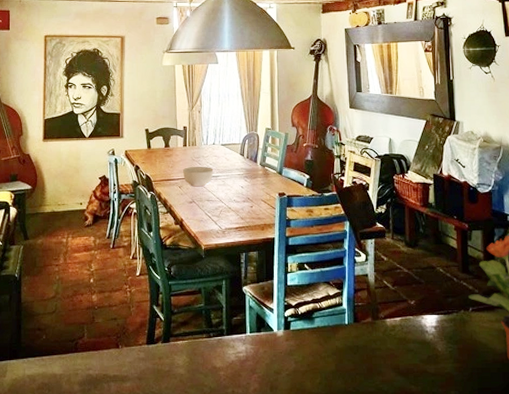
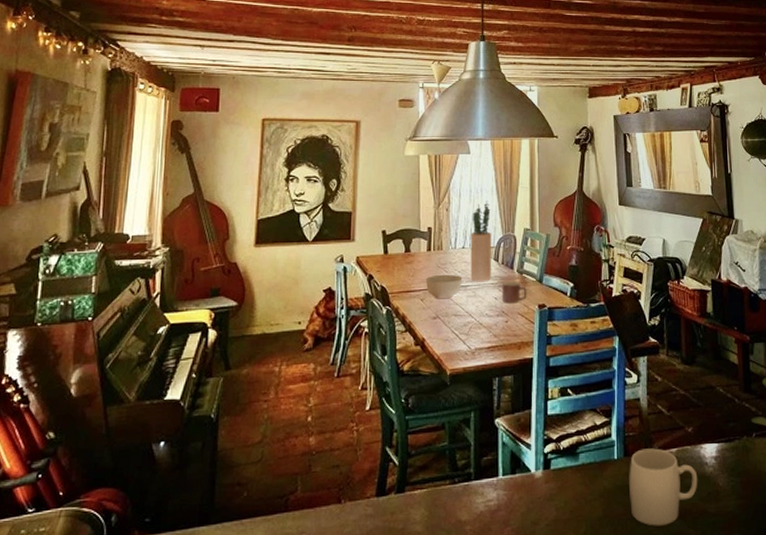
vase: none [220,104,239,173] -> present [470,201,492,282]
mug: none [247,173,269,193] -> present [501,281,527,305]
mug: none [358,317,419,381] -> present [629,448,698,526]

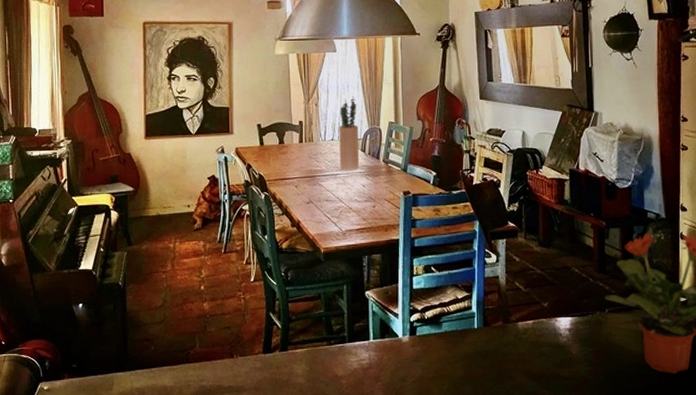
bowl: present [426,274,463,299] -> none [299,164,333,186]
mug: present [501,281,527,305] -> none [368,170,392,192]
mug: present [629,448,698,526] -> none [488,320,552,386]

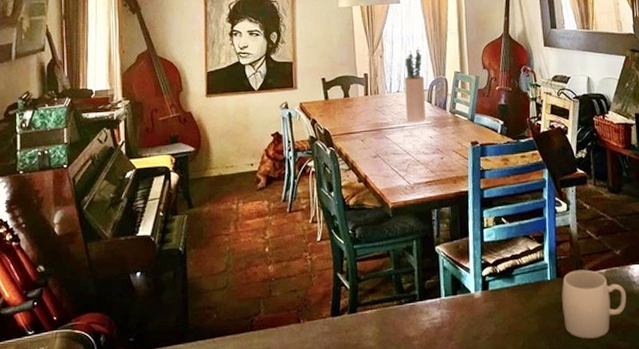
mug: none [488,320,552,386] -> present [561,269,627,339]

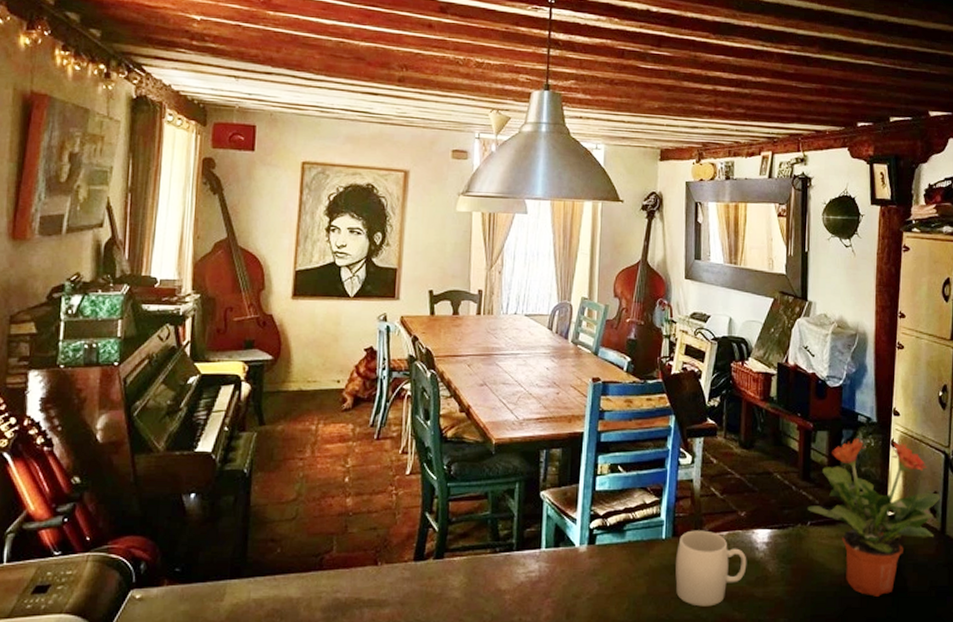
vase: present [404,47,426,123] -> none [521,265,547,351]

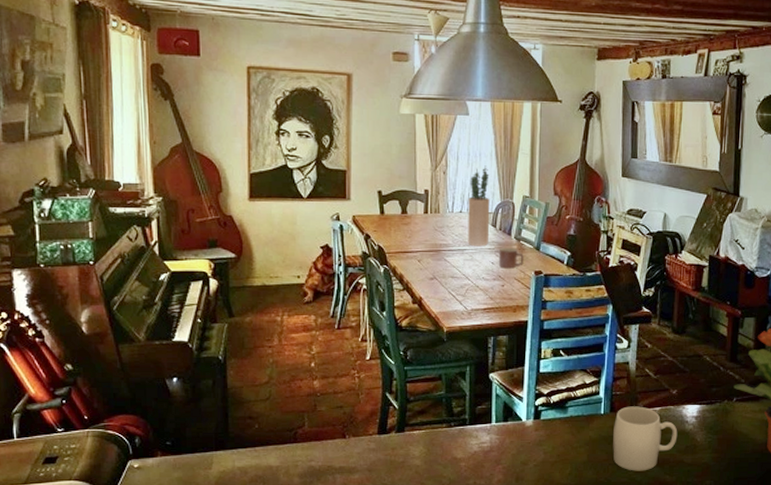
vase: none [521,265,547,351] -> present [468,165,490,247]
mug: none [553,352,581,377] -> present [498,247,524,270]

